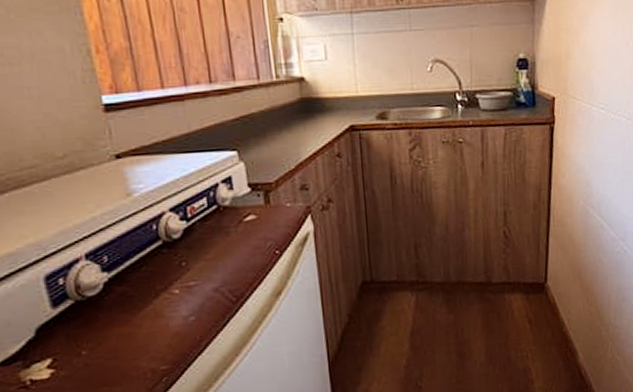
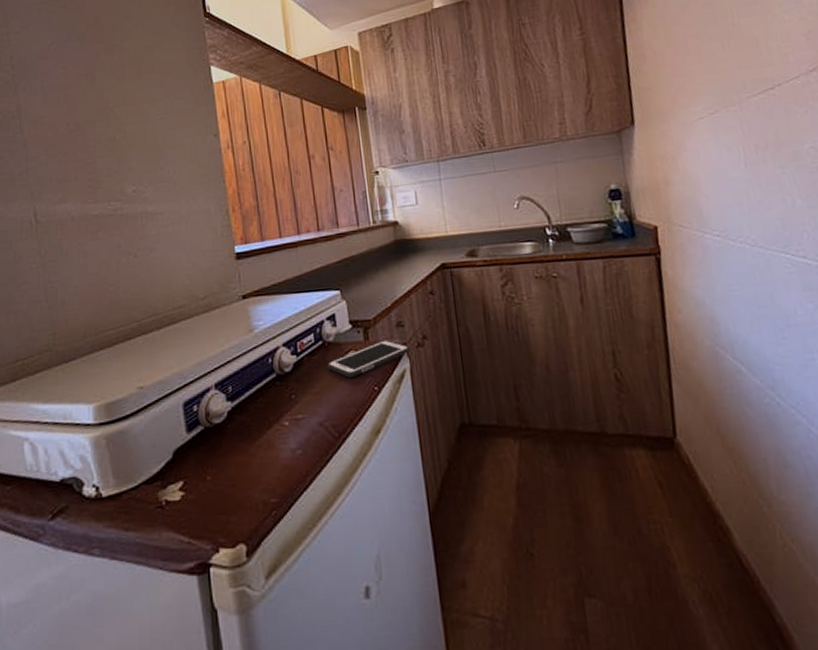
cell phone: none [223,203,314,242] -> present [327,340,410,378]

